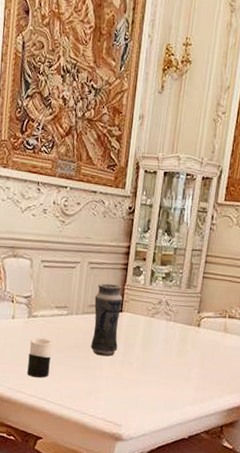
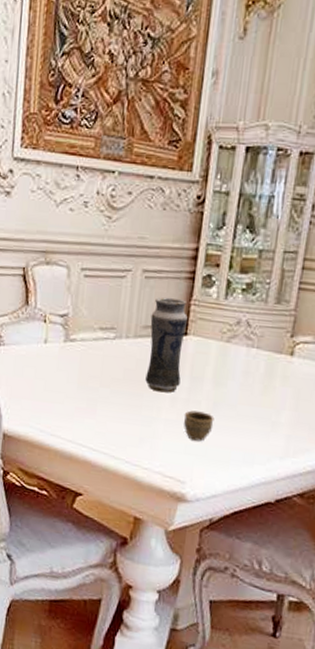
cup: present [27,338,52,378] -> none [63,368,95,419]
cup: none [120,369,143,393] -> present [184,410,215,441]

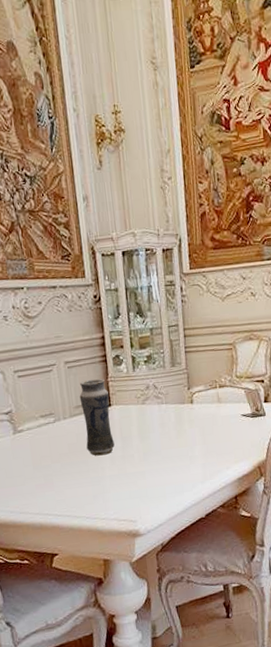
cup: present [184,410,215,441] -> none [123,462,148,487]

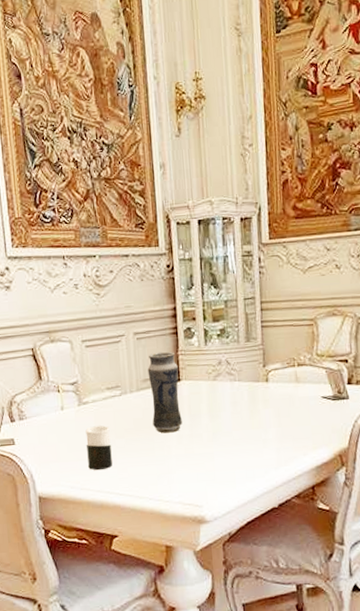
cup: none [22,452,50,495] -> present [85,425,112,471]

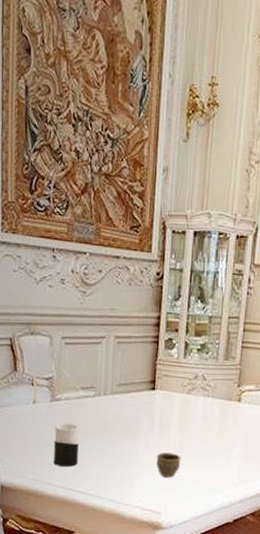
vase: present [147,351,182,433] -> none [122,358,155,439]
cup: none [190,442,217,469] -> present [156,452,181,478]

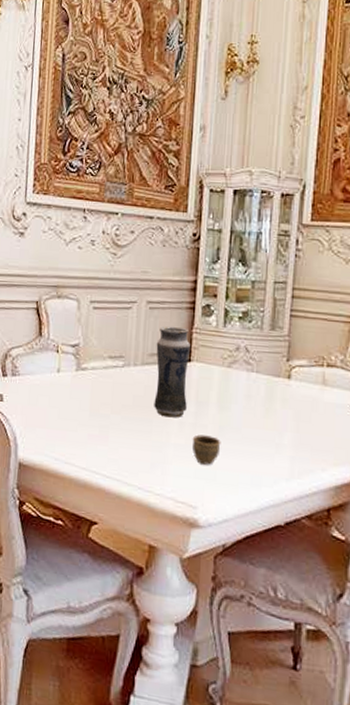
cup: present [53,423,79,468] -> none [77,395,106,446]
vase: none [122,358,155,439] -> present [154,326,190,418]

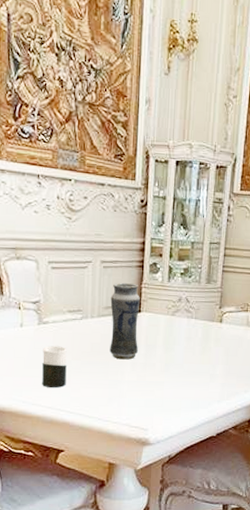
cup: none [77,395,106,446] -> present [41,346,67,389]
cup: present [192,434,221,465] -> none [143,372,167,396]

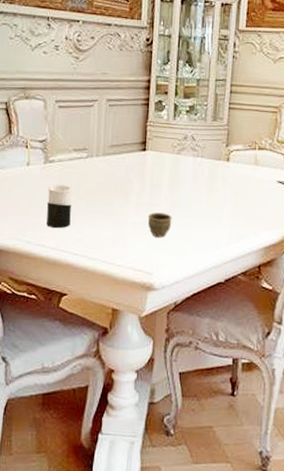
vase: present [110,282,140,360] -> none [114,120,145,200]
cup: none [143,372,167,396] -> present [148,212,172,238]

